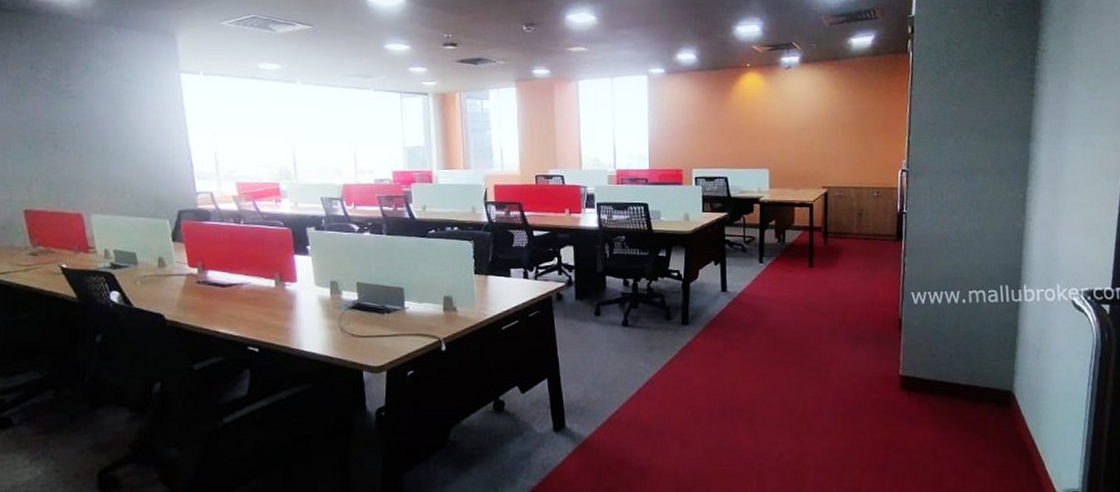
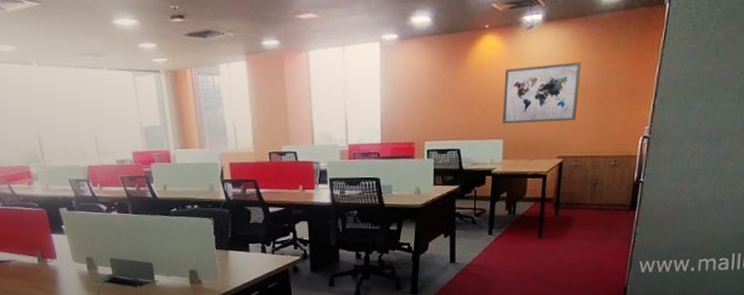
wall art: none [767,100,838,154] -> present [502,62,581,124]

